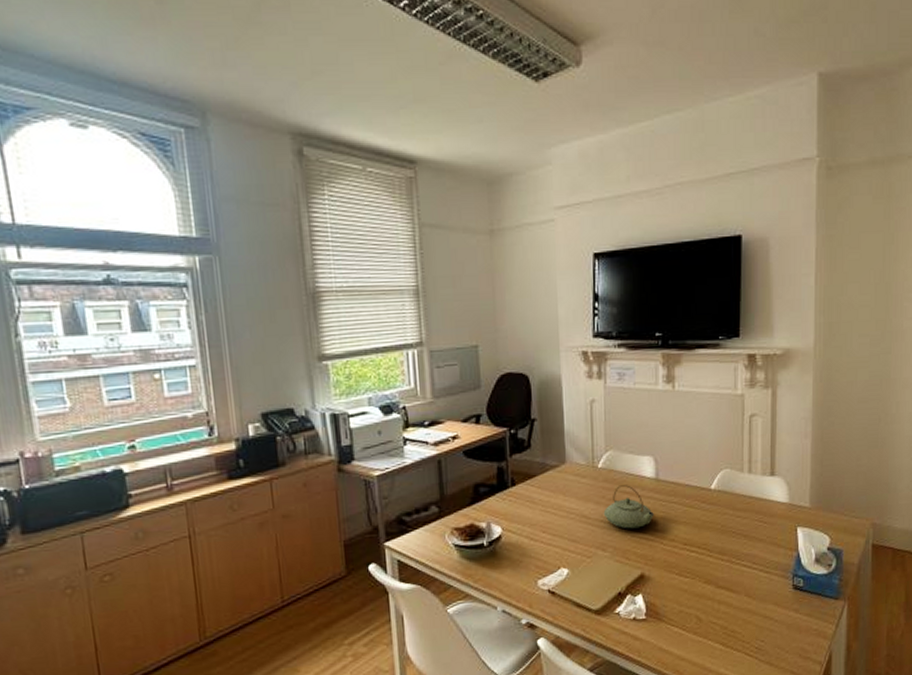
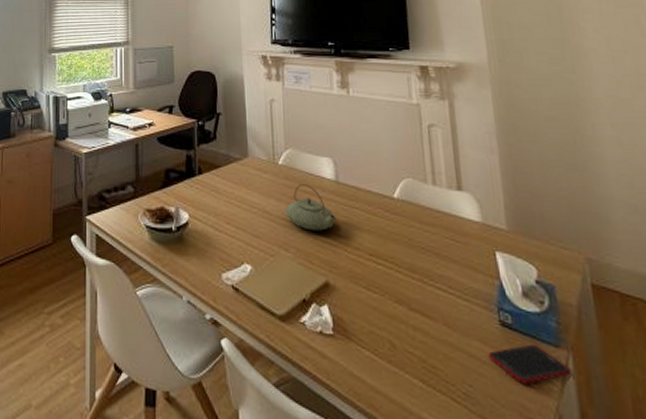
cell phone: none [780,600,845,633] -> present [488,344,572,385]

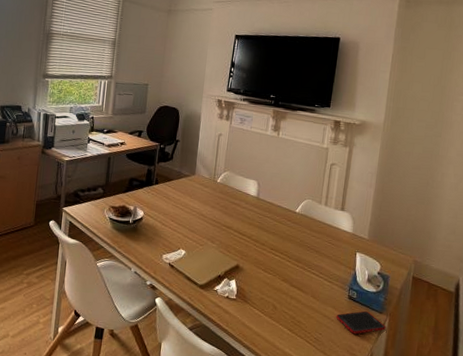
teapot: present [284,184,336,231] -> none [216,197,252,231]

